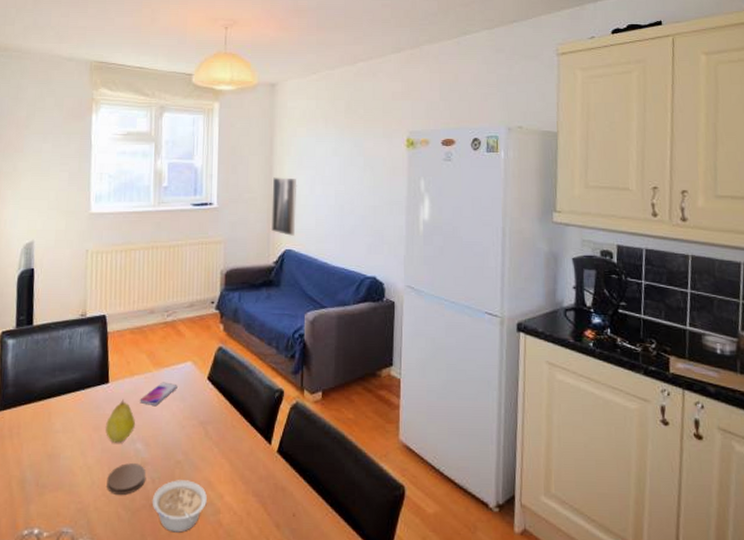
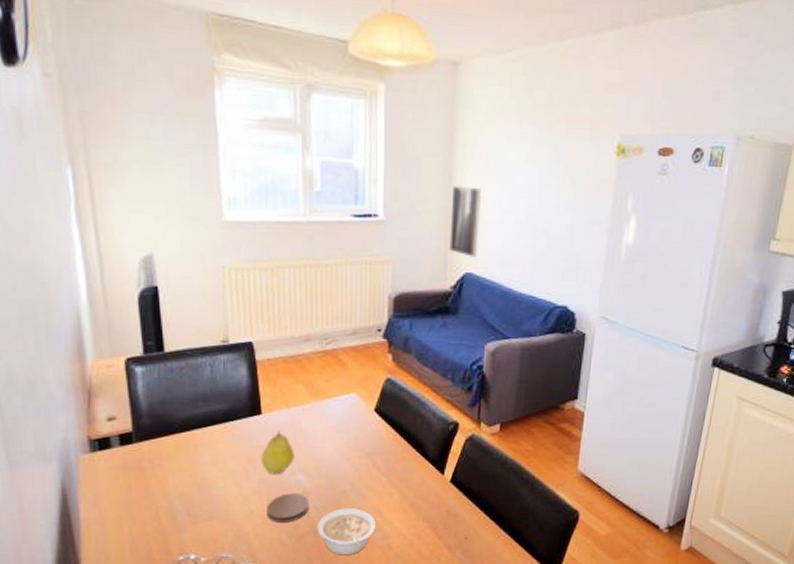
smartphone: present [140,382,178,405] -> none [298,413,341,437]

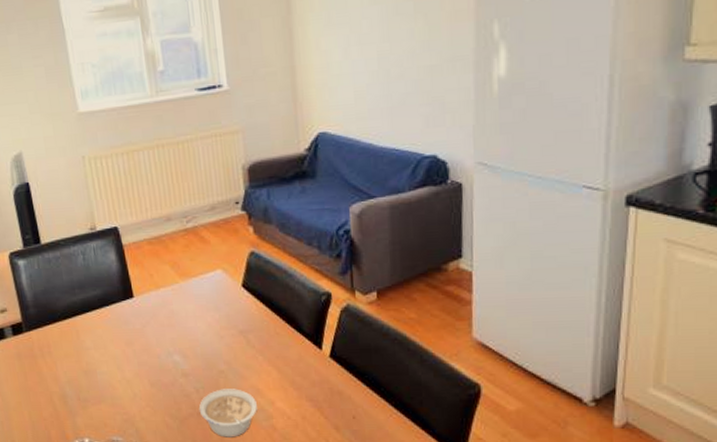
fruit: present [261,431,294,474] -> none [138,313,169,356]
coaster: present [267,493,310,522] -> none [148,375,190,405]
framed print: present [448,186,482,257] -> none [294,41,329,116]

